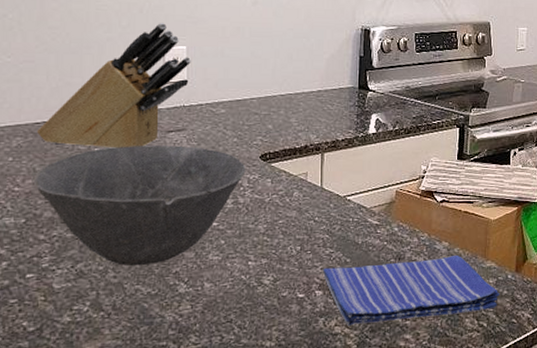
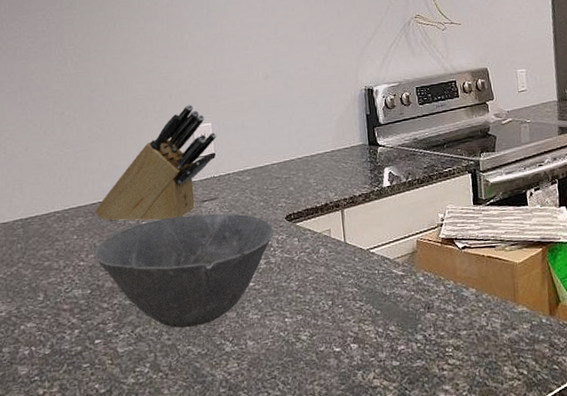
dish towel: present [322,254,500,326] -> none [354,301,536,378]

